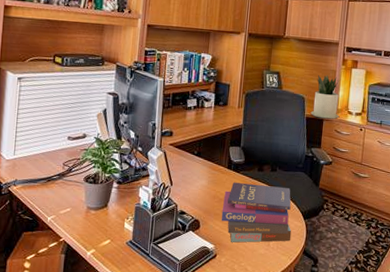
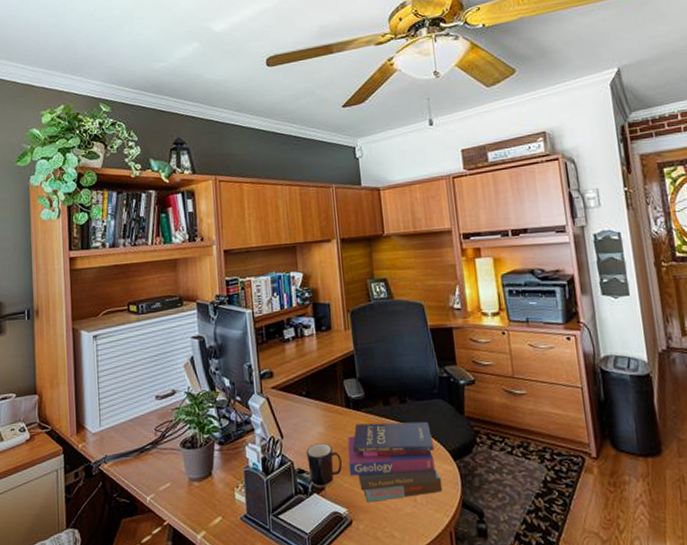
mug: none [189,193,217,228] -> present [306,443,342,488]
planter: present [310,75,339,120] -> none [433,272,471,328]

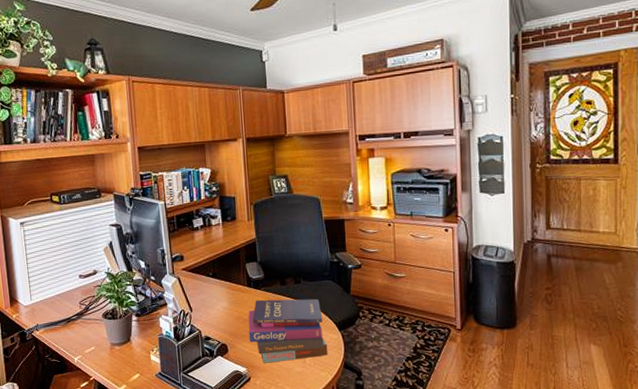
mug: present [306,443,342,488] -> none [212,316,243,352]

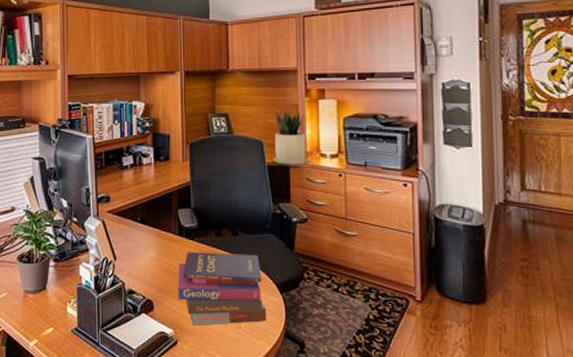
planter: none [328,170,361,220] -> present [272,111,309,167]

